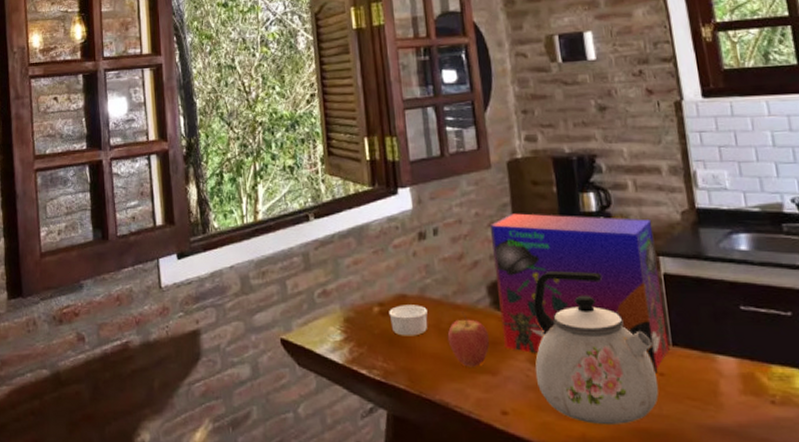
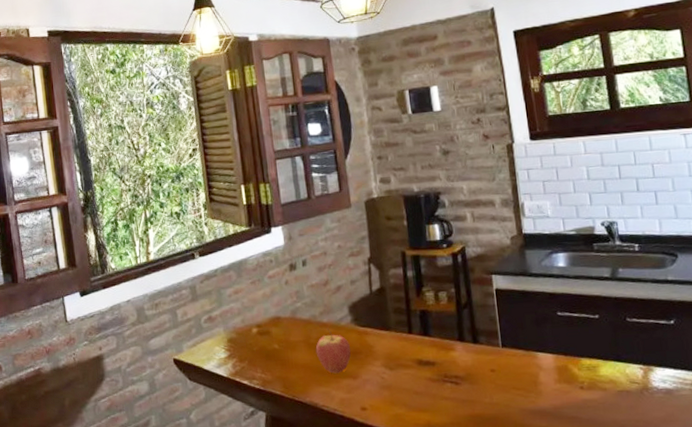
ramekin: present [389,305,428,336] -> none [266,325,299,351]
cereal box: present [489,213,670,373] -> none [350,244,500,370]
kettle: present [533,270,659,426] -> none [387,290,490,414]

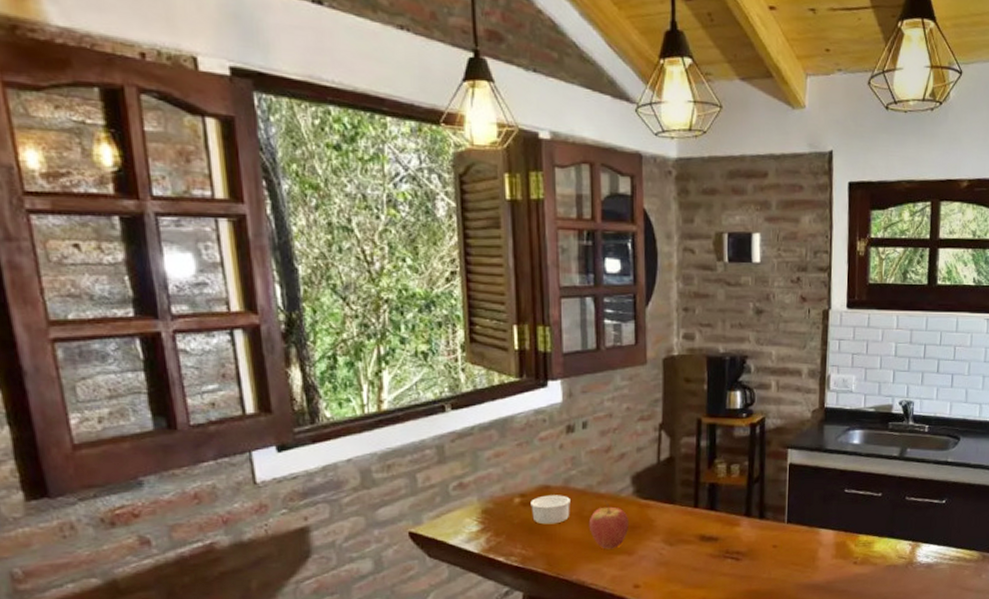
ramekin: none [266,325,299,351] -> present [531,495,570,525]

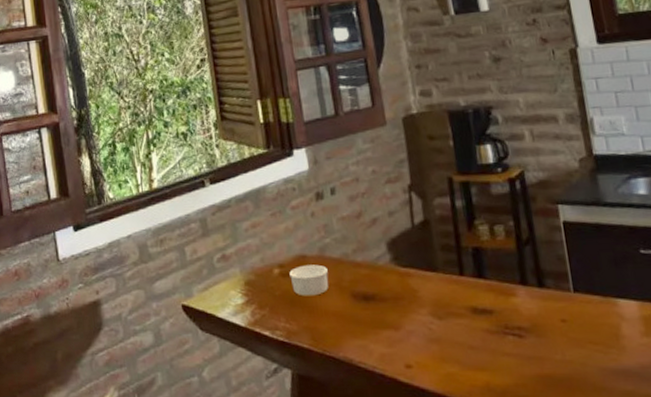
fruit: present [588,500,629,550] -> none [348,269,391,324]

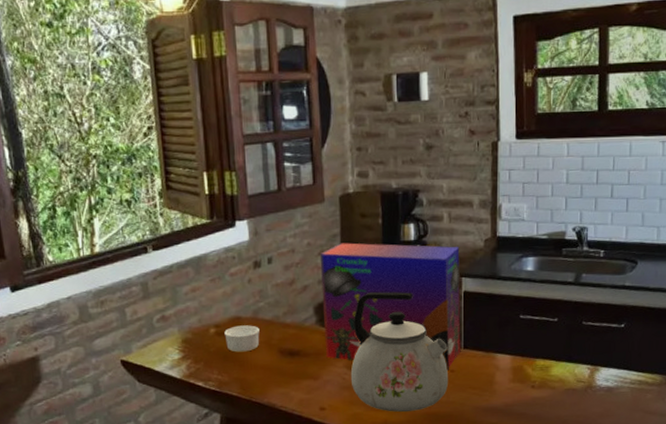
cereal box: none [387,168,571,320] -> present [320,242,461,371]
kettle: none [433,223,561,374] -> present [351,291,449,413]

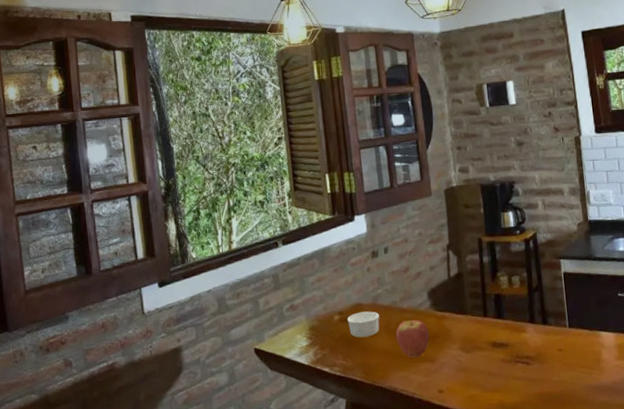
fruit: none [276,329,314,375] -> present [395,314,430,358]
cereal box: present [320,242,461,371] -> none [430,231,567,350]
kettle: present [351,291,449,413] -> none [464,275,558,393]

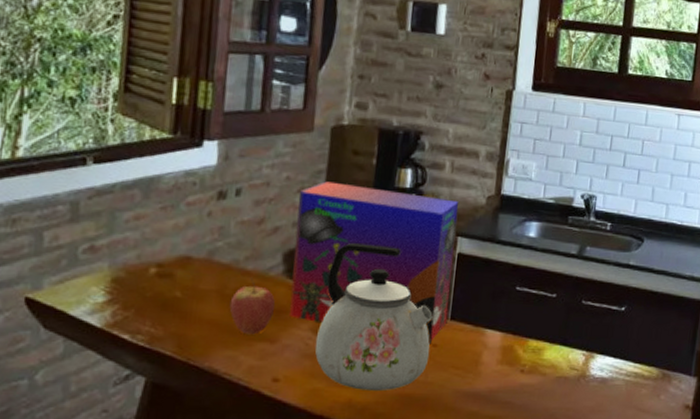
ramekin: present [347,311,380,338] -> none [167,267,213,301]
cereal box: none [430,231,567,350] -> present [289,181,459,344]
kettle: none [464,275,558,393] -> present [315,242,433,392]

